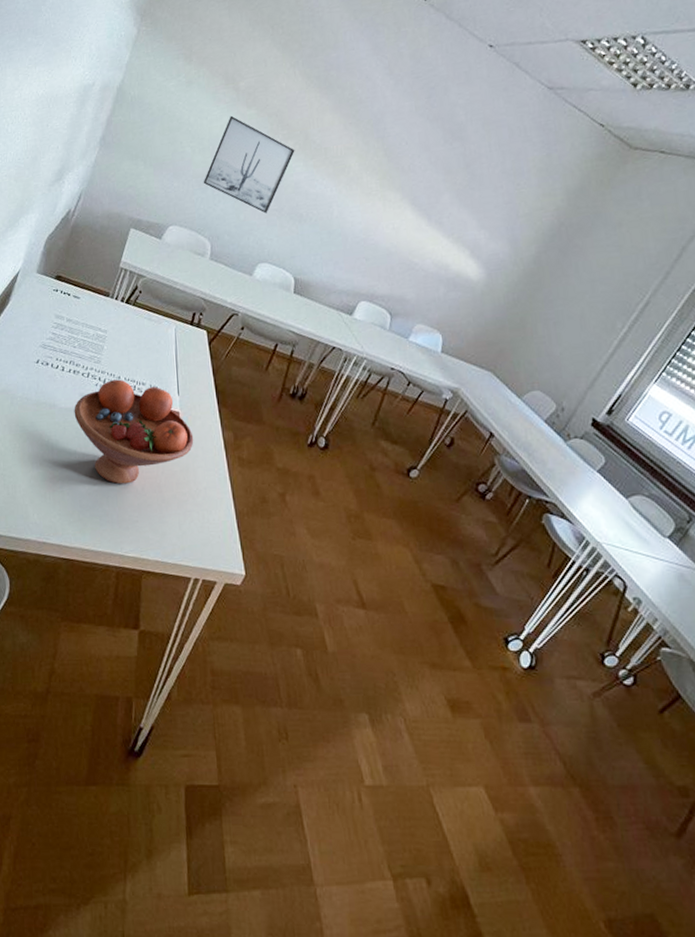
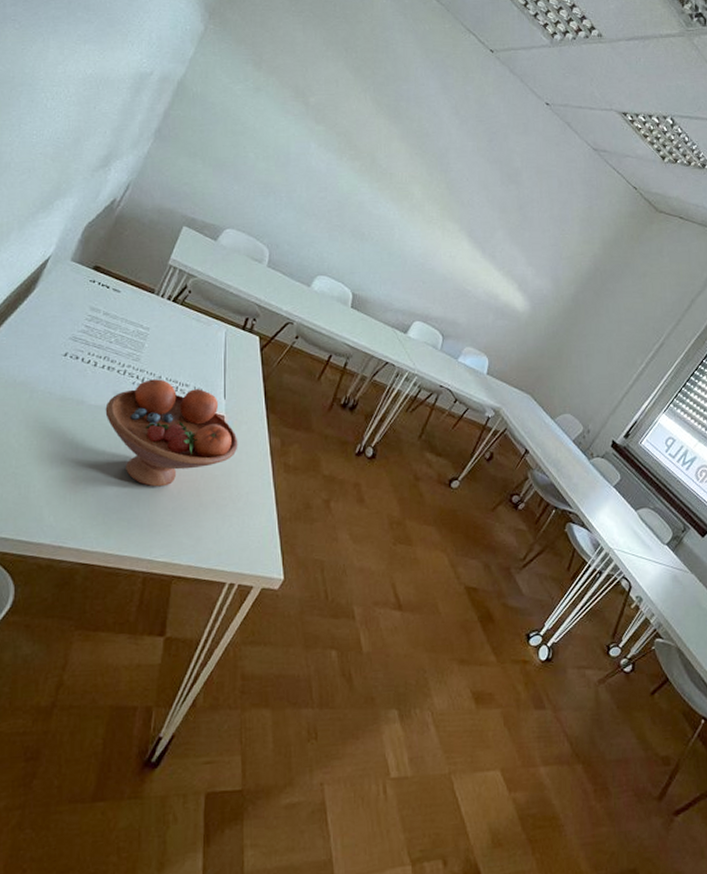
wall art: present [203,115,295,214] -> none [265,128,361,228]

